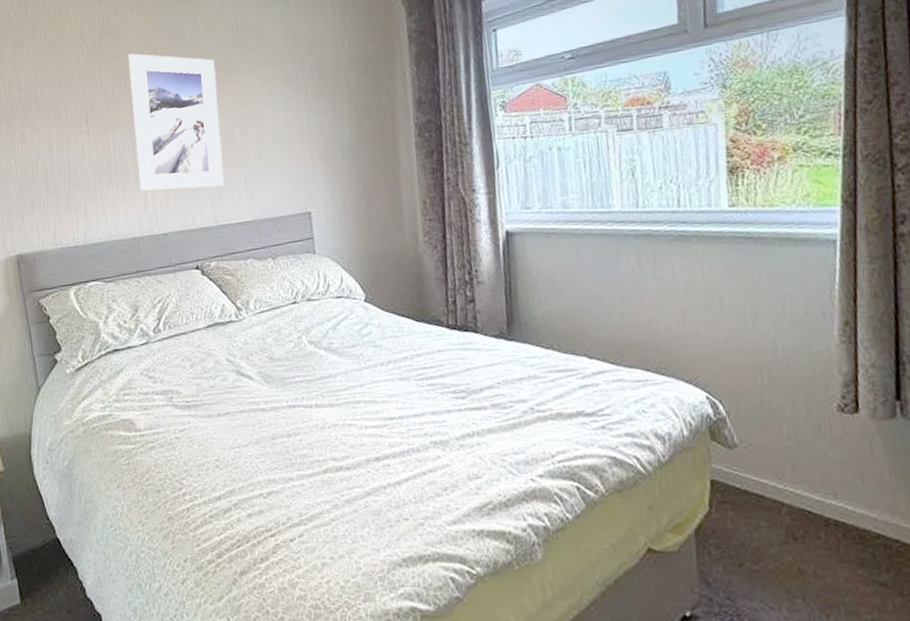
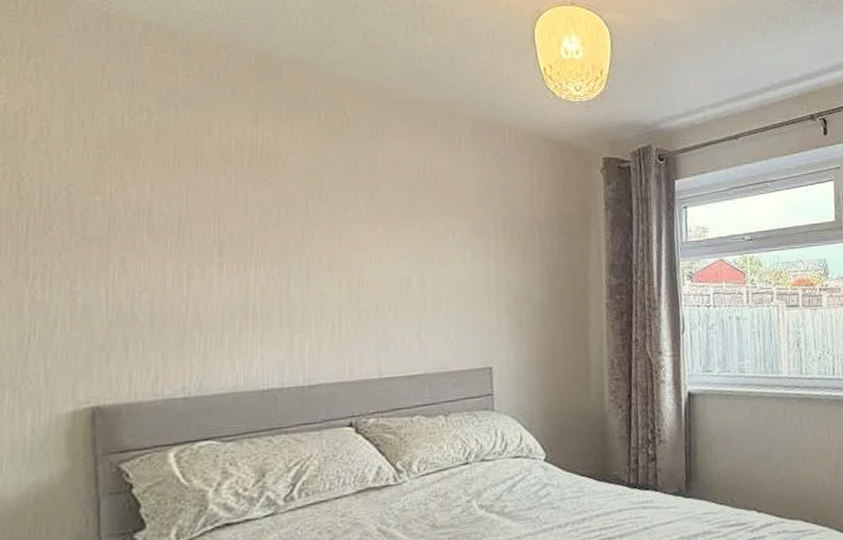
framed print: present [127,53,224,191] -> none [284,182,395,336]

